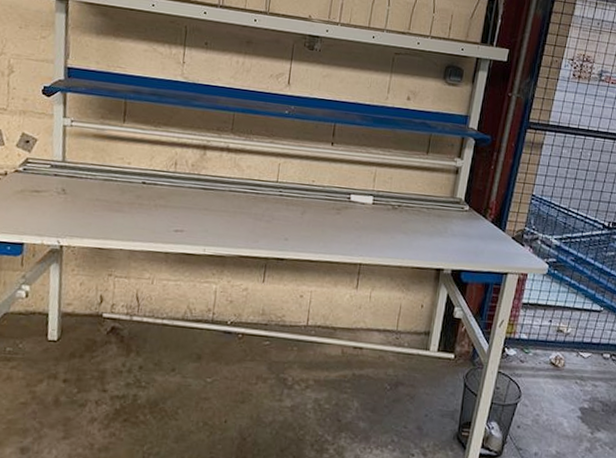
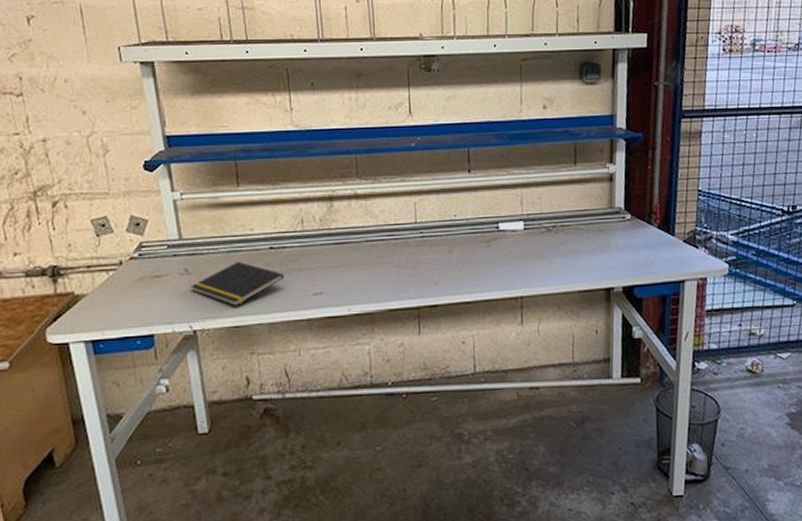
notepad: none [65,189,152,230] -> present [190,261,285,306]

